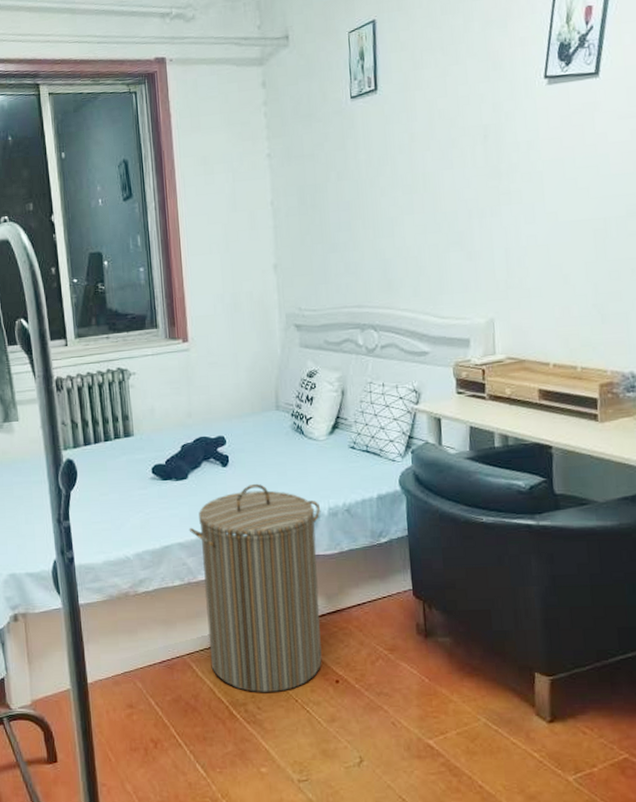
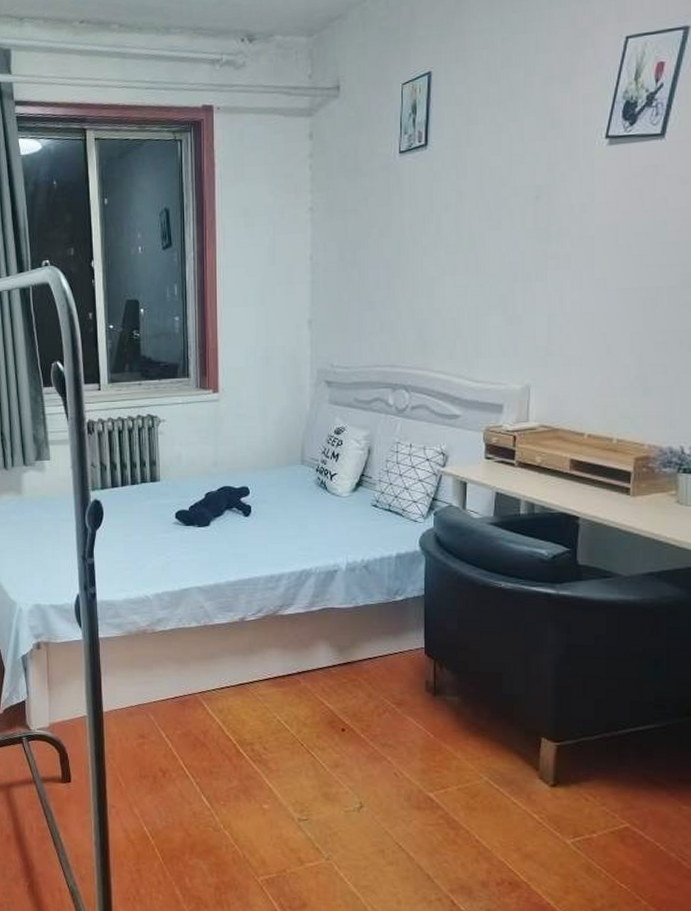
laundry hamper: present [188,483,322,693] -> none [208,534,339,735]

